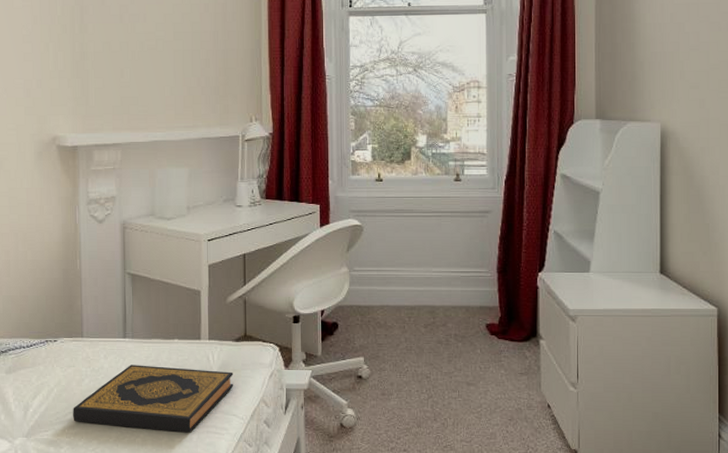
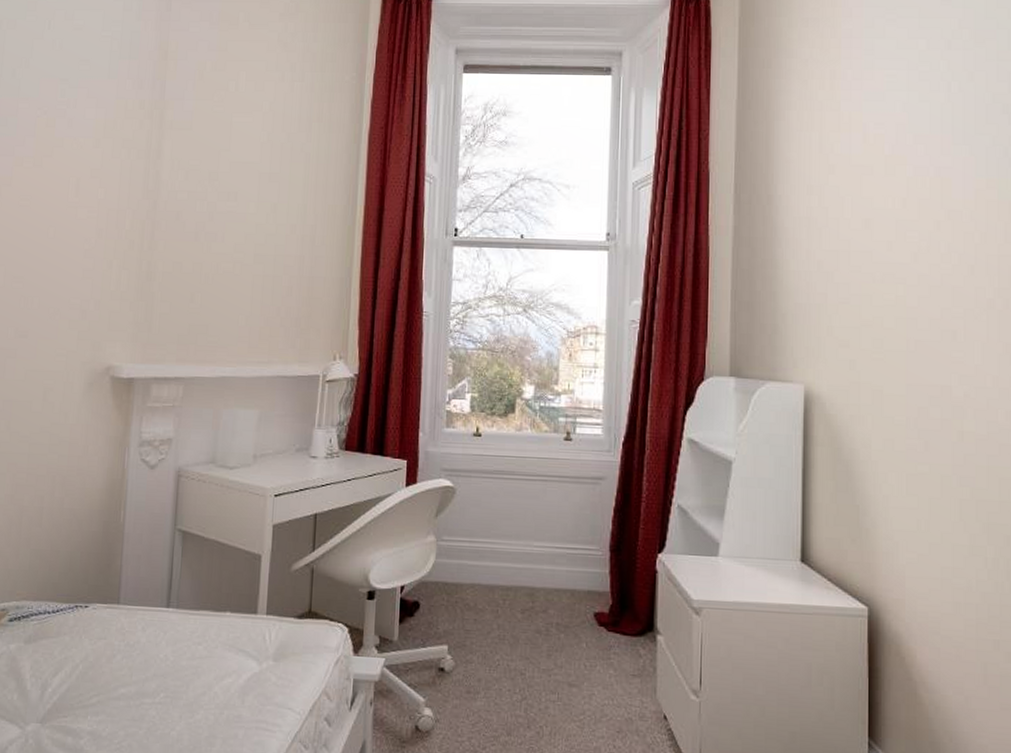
hardback book: present [73,365,234,433] -> none [98,640,293,728]

